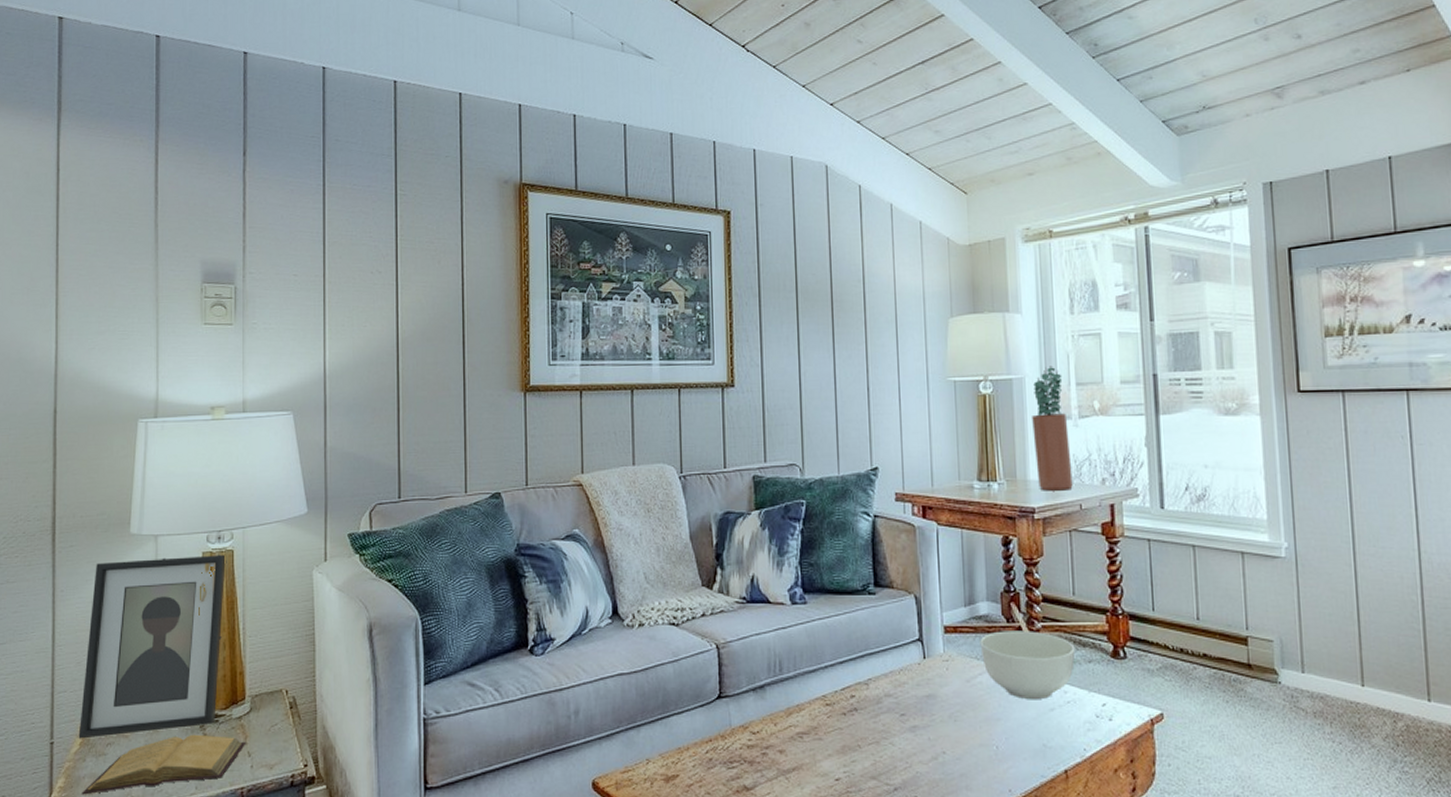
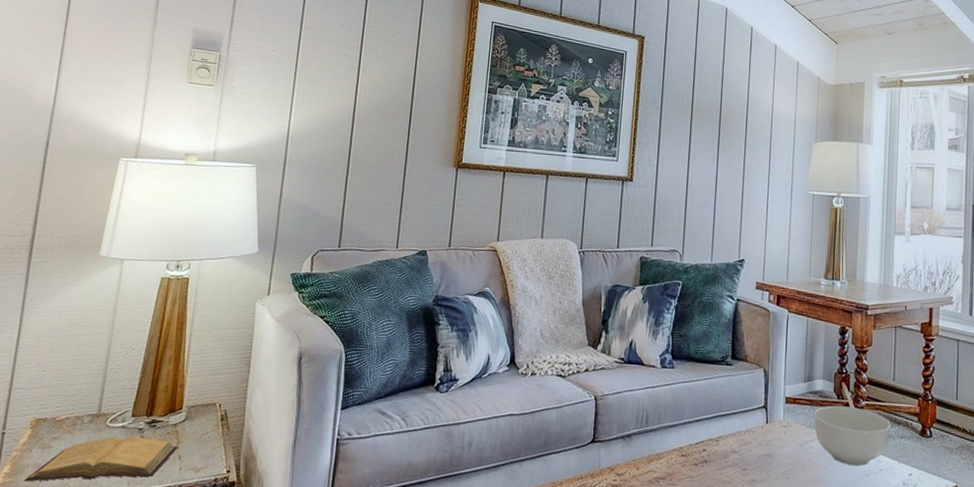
picture frame: present [78,554,227,739] -> none [28,278,182,432]
vase: present [1032,365,1073,491] -> none [872,190,902,294]

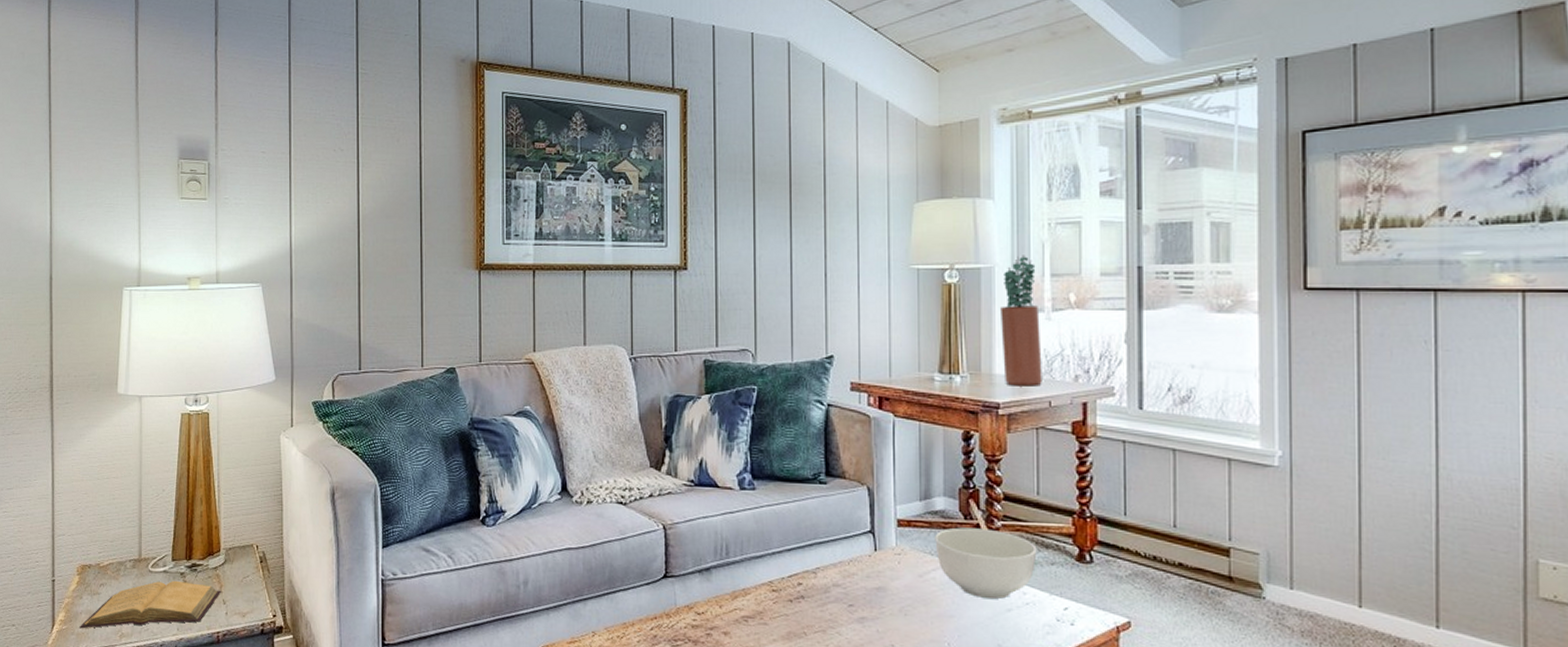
vase: none [872,190,902,294] -> present [1001,255,1042,386]

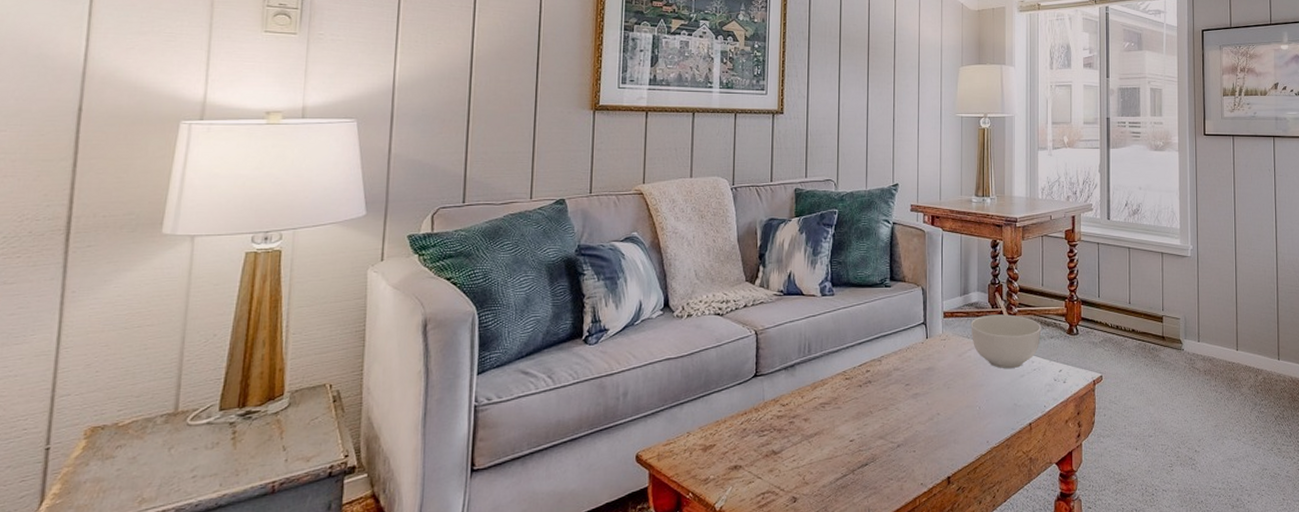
book: present [79,580,222,629] -> none [81,431,282,500]
vase: present [1001,255,1042,386] -> none [1018,108,1046,205]

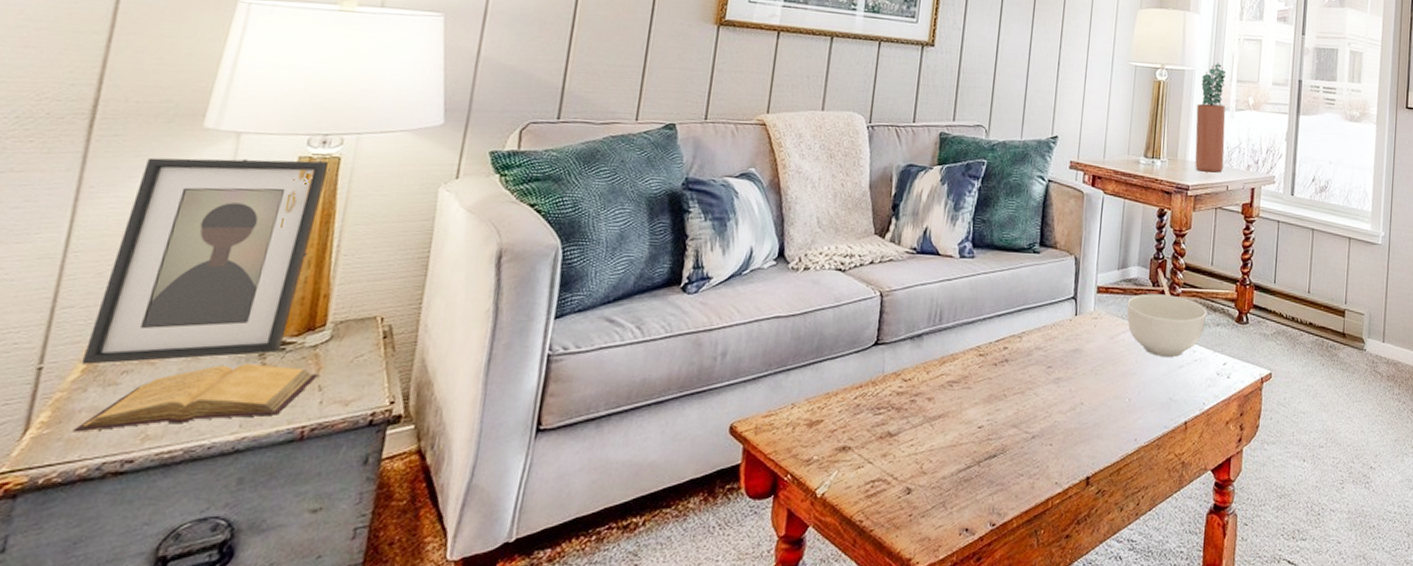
picture frame: none [81,254,273,443] -> present [81,157,330,365]
book: none [81,431,282,500] -> present [72,363,319,432]
vase: none [1018,108,1046,205] -> present [1195,62,1227,173]

